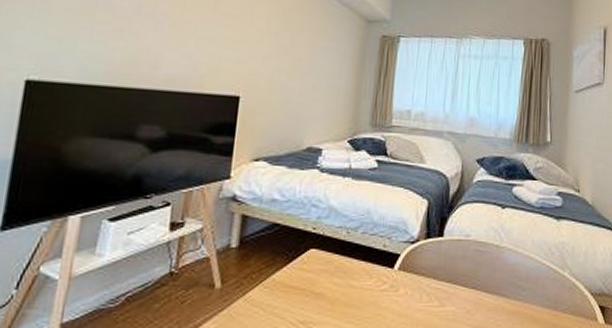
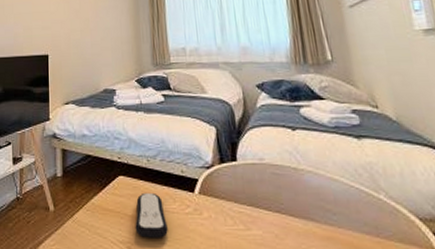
remote control: none [321,267,359,317] -> present [135,192,168,238]

